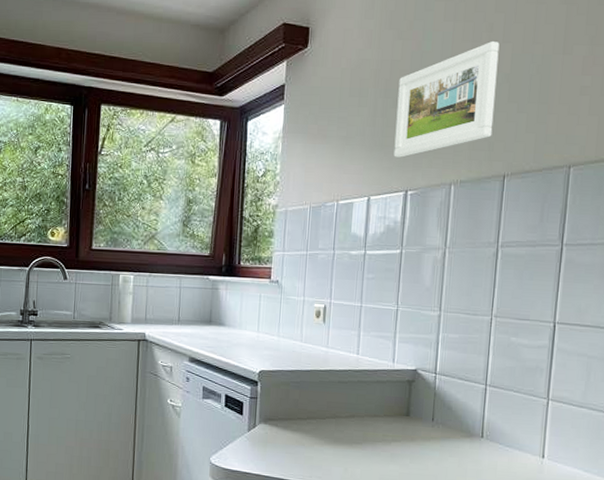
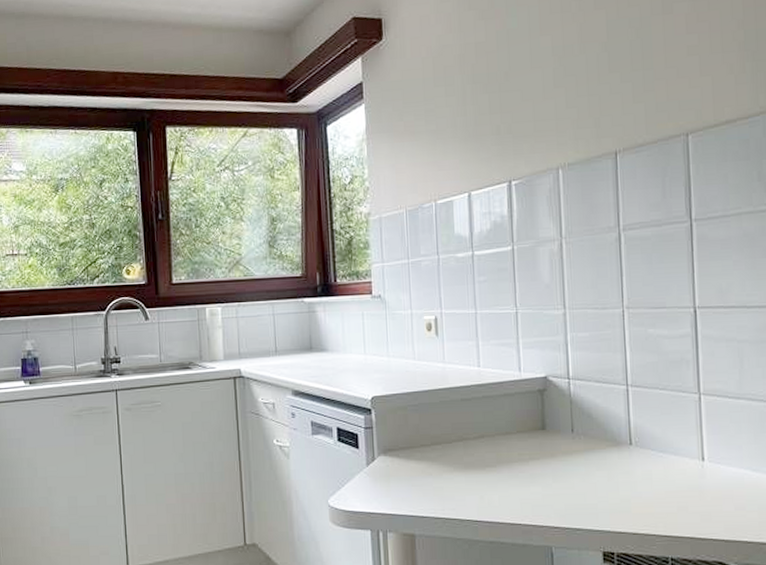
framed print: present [393,42,500,158] -> none [486,9,597,146]

